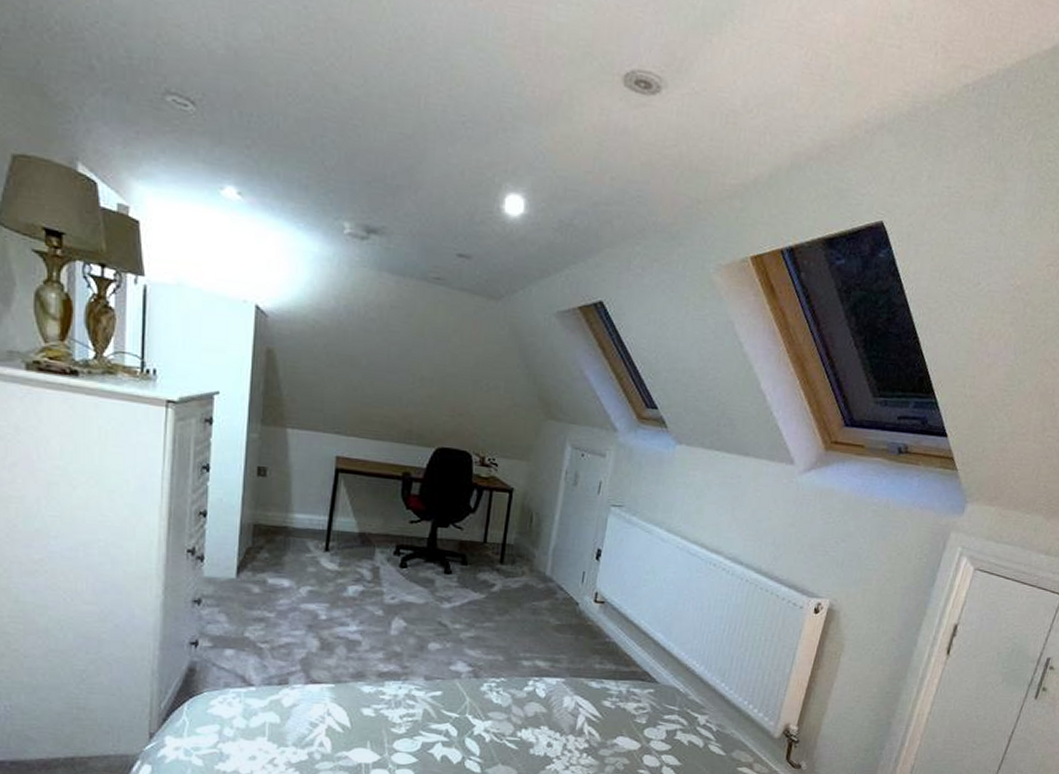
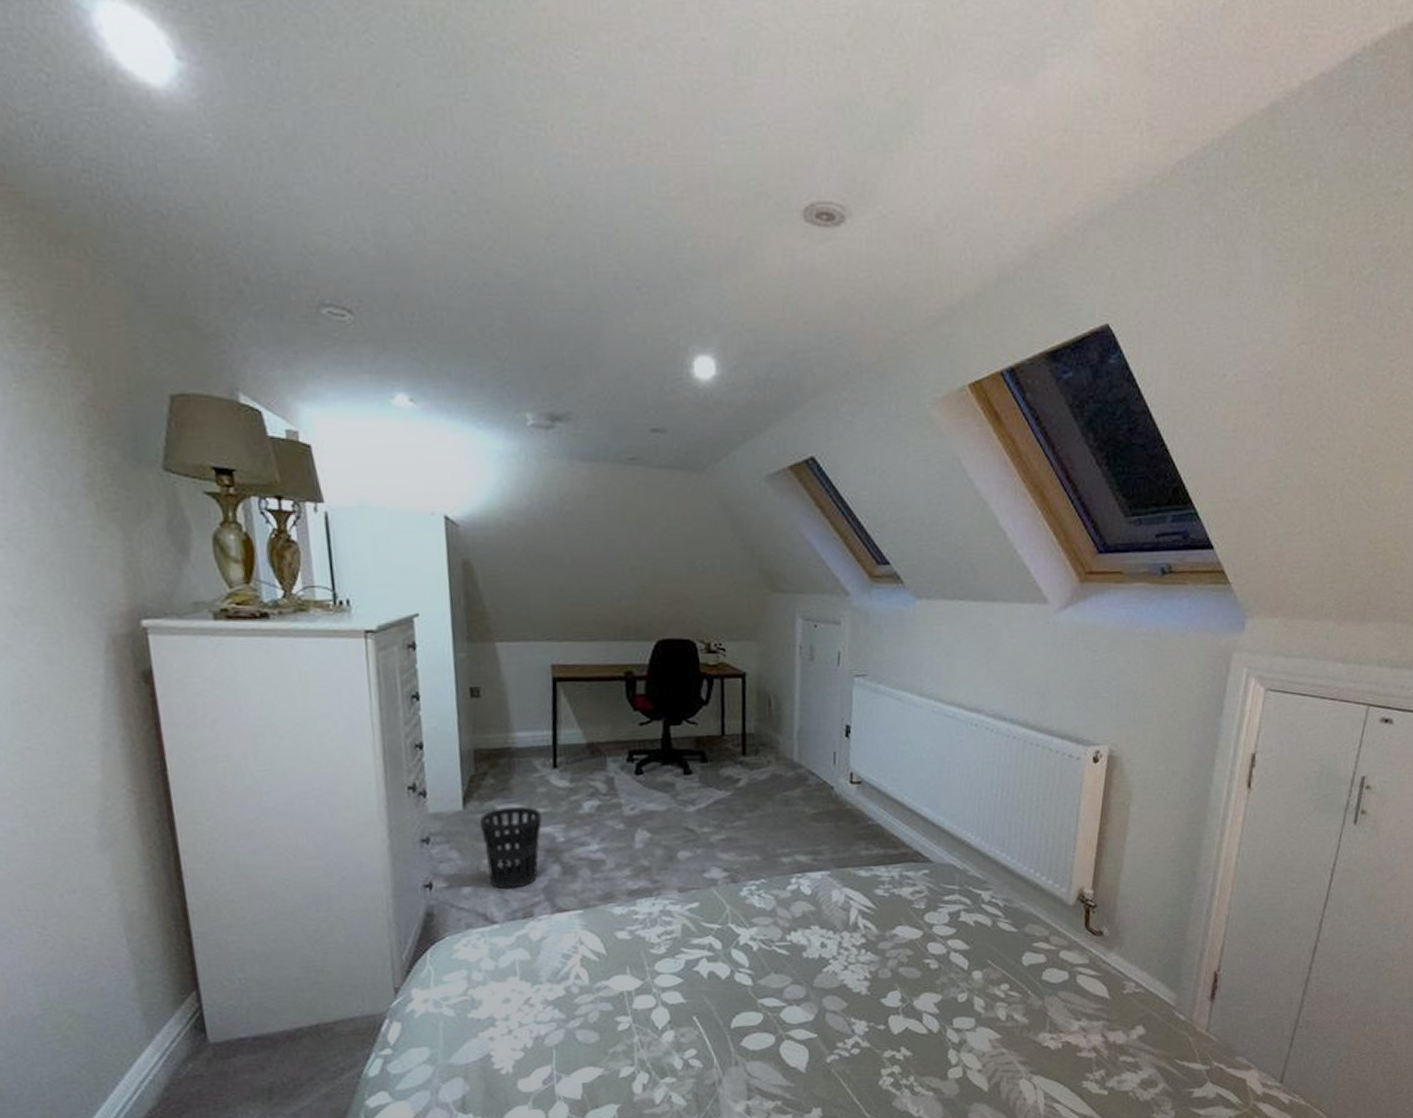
wastebasket: none [250,581,309,657] -> present [480,806,542,890]

